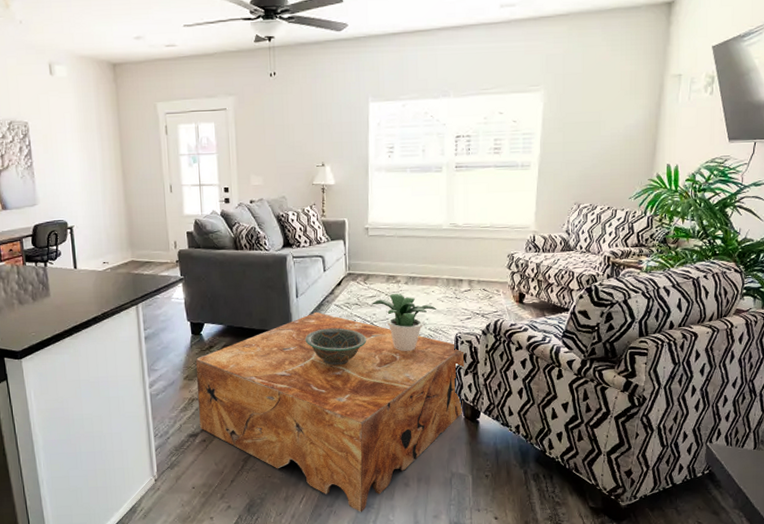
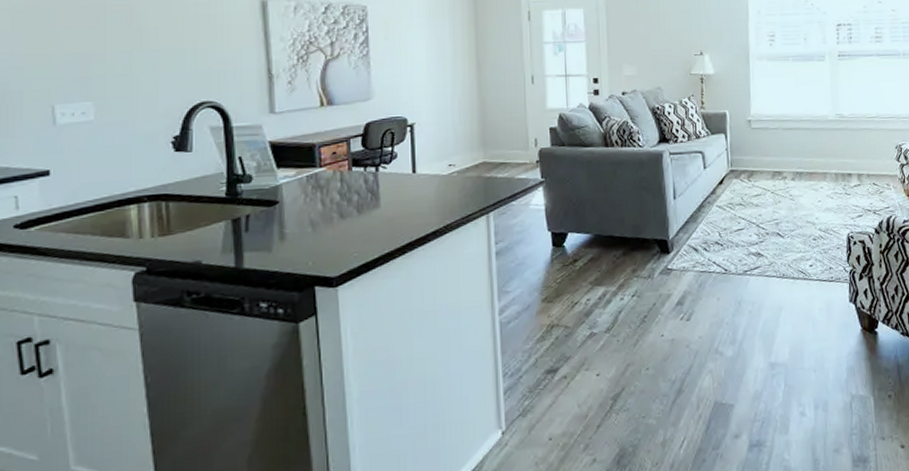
coffee table: present [196,312,466,512] -> none [557,215,860,453]
decorative bowl: present [305,328,367,366] -> none [684,232,753,276]
potted plant: present [372,293,437,352] -> none [757,190,827,256]

